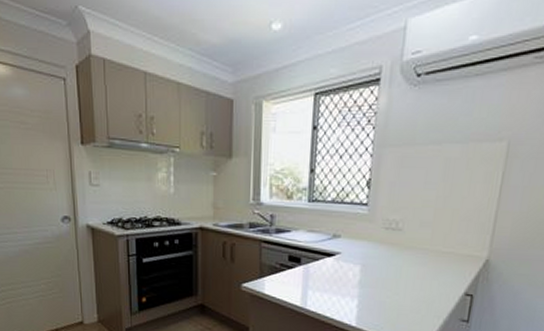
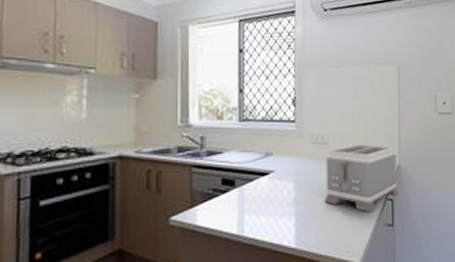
toaster: none [390,233,487,306] -> present [324,144,399,213]

